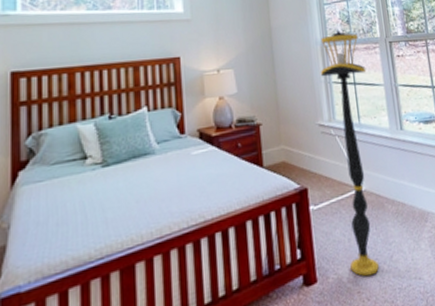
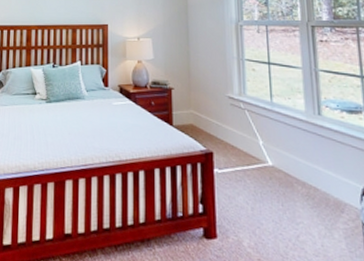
floor lamp: present [320,29,379,277] -> none [233,10,283,248]

